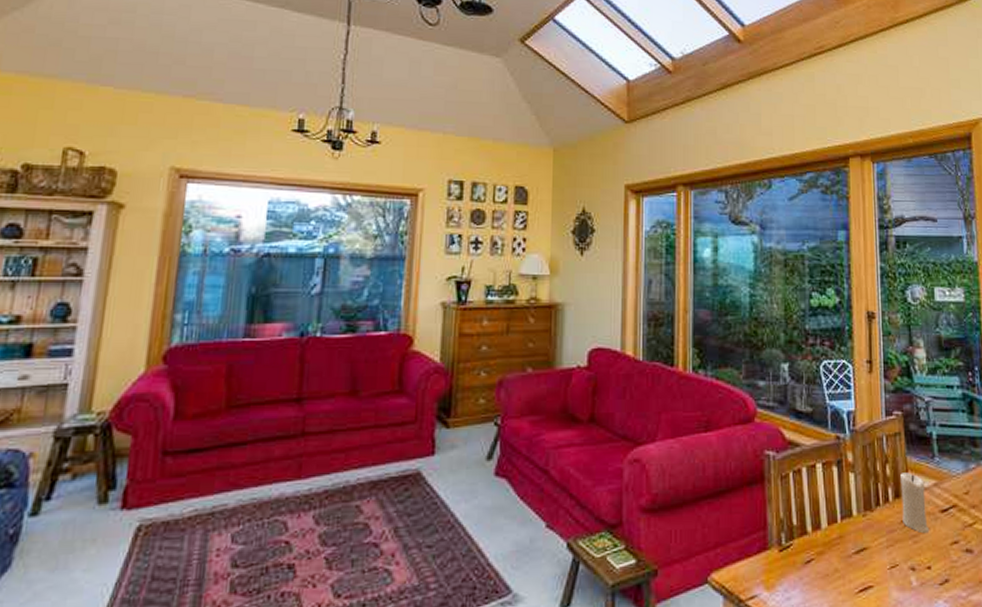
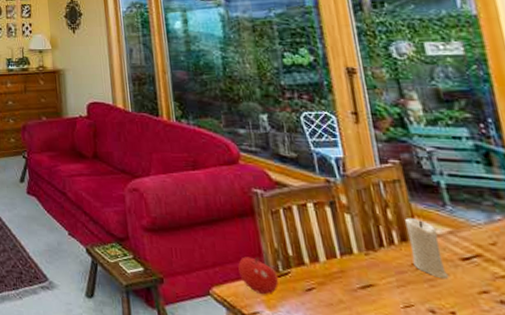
fruit: none [741,531,779,575] -> present [238,256,279,295]

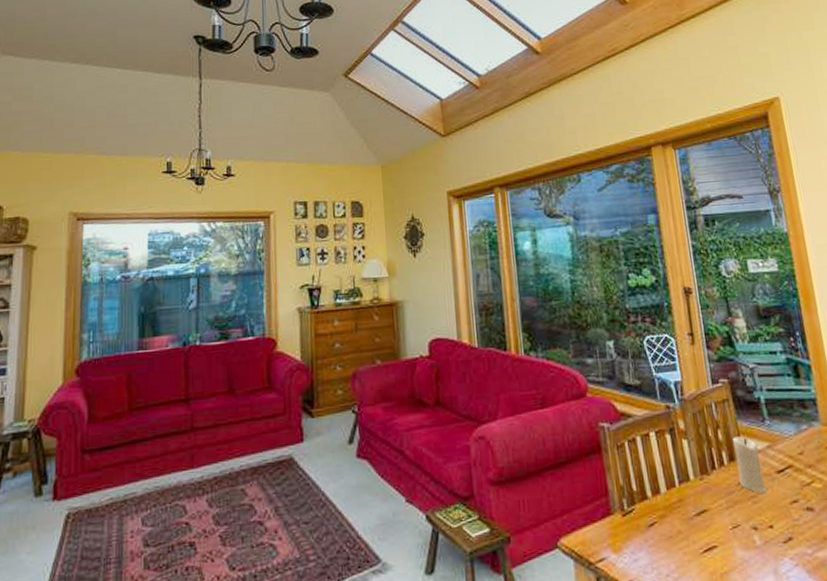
fruit: present [238,256,279,295] -> none [585,498,624,539]

